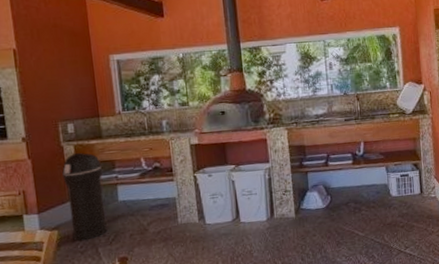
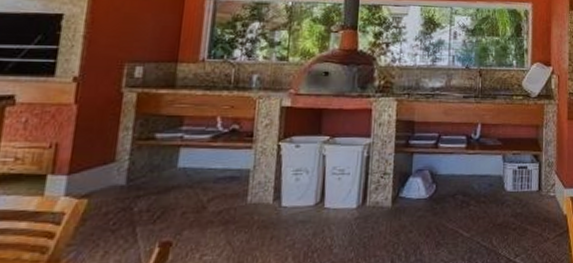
trash can: present [62,152,107,241] -> none [106,102,166,216]

